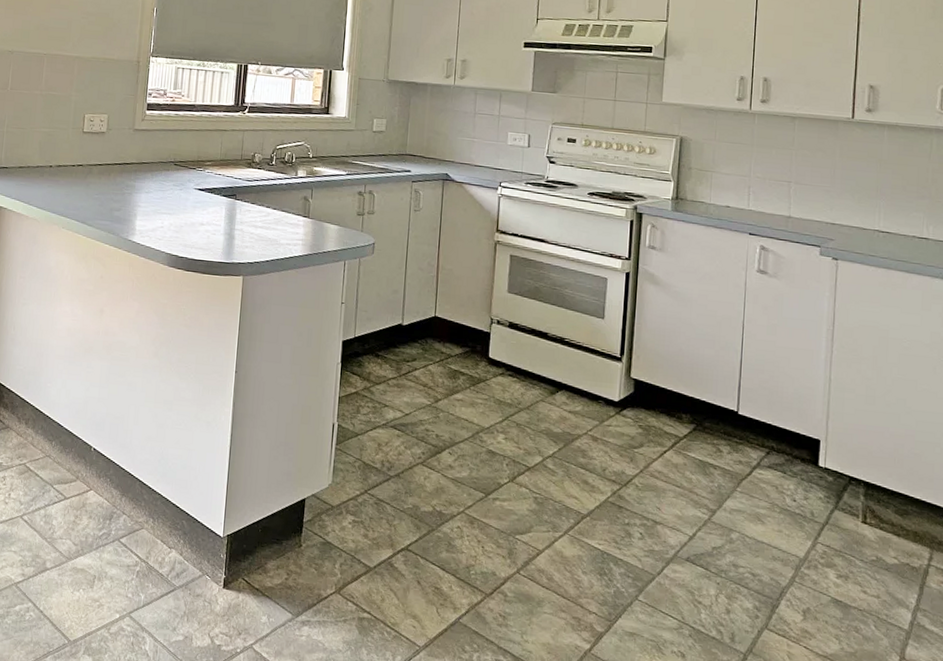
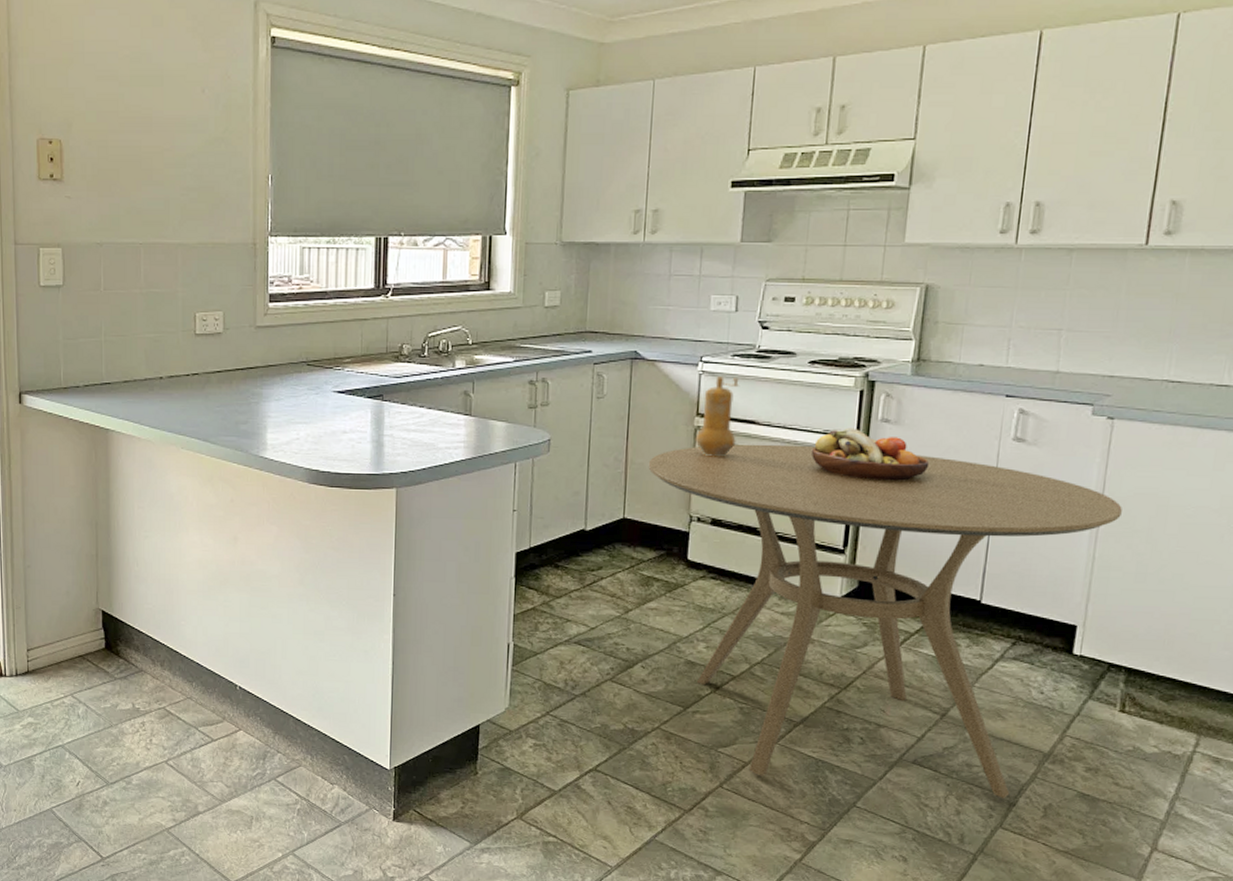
dining table: none [456,258,850,600] -> present [648,444,1122,798]
pepper mill: none [495,200,532,269] -> present [695,376,740,457]
fruit bowl: none [592,251,690,301] -> present [812,427,930,481]

